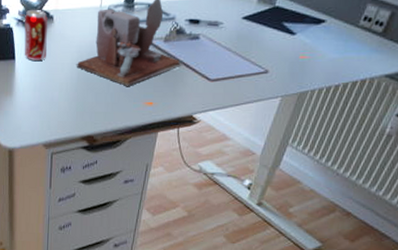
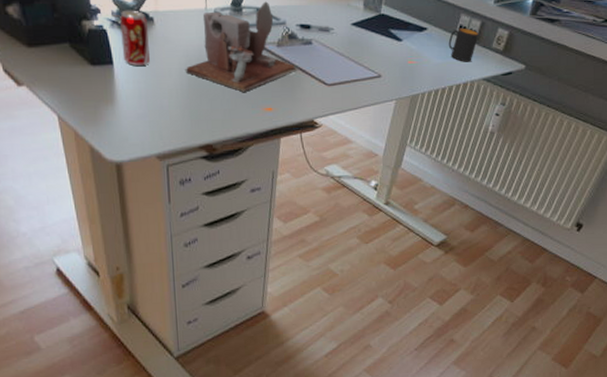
mug: none [348,19,386,57] -> present [448,27,479,62]

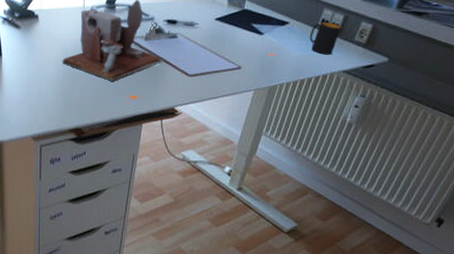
beverage can: present [120,10,150,67] -> none [10,8,33,58]

